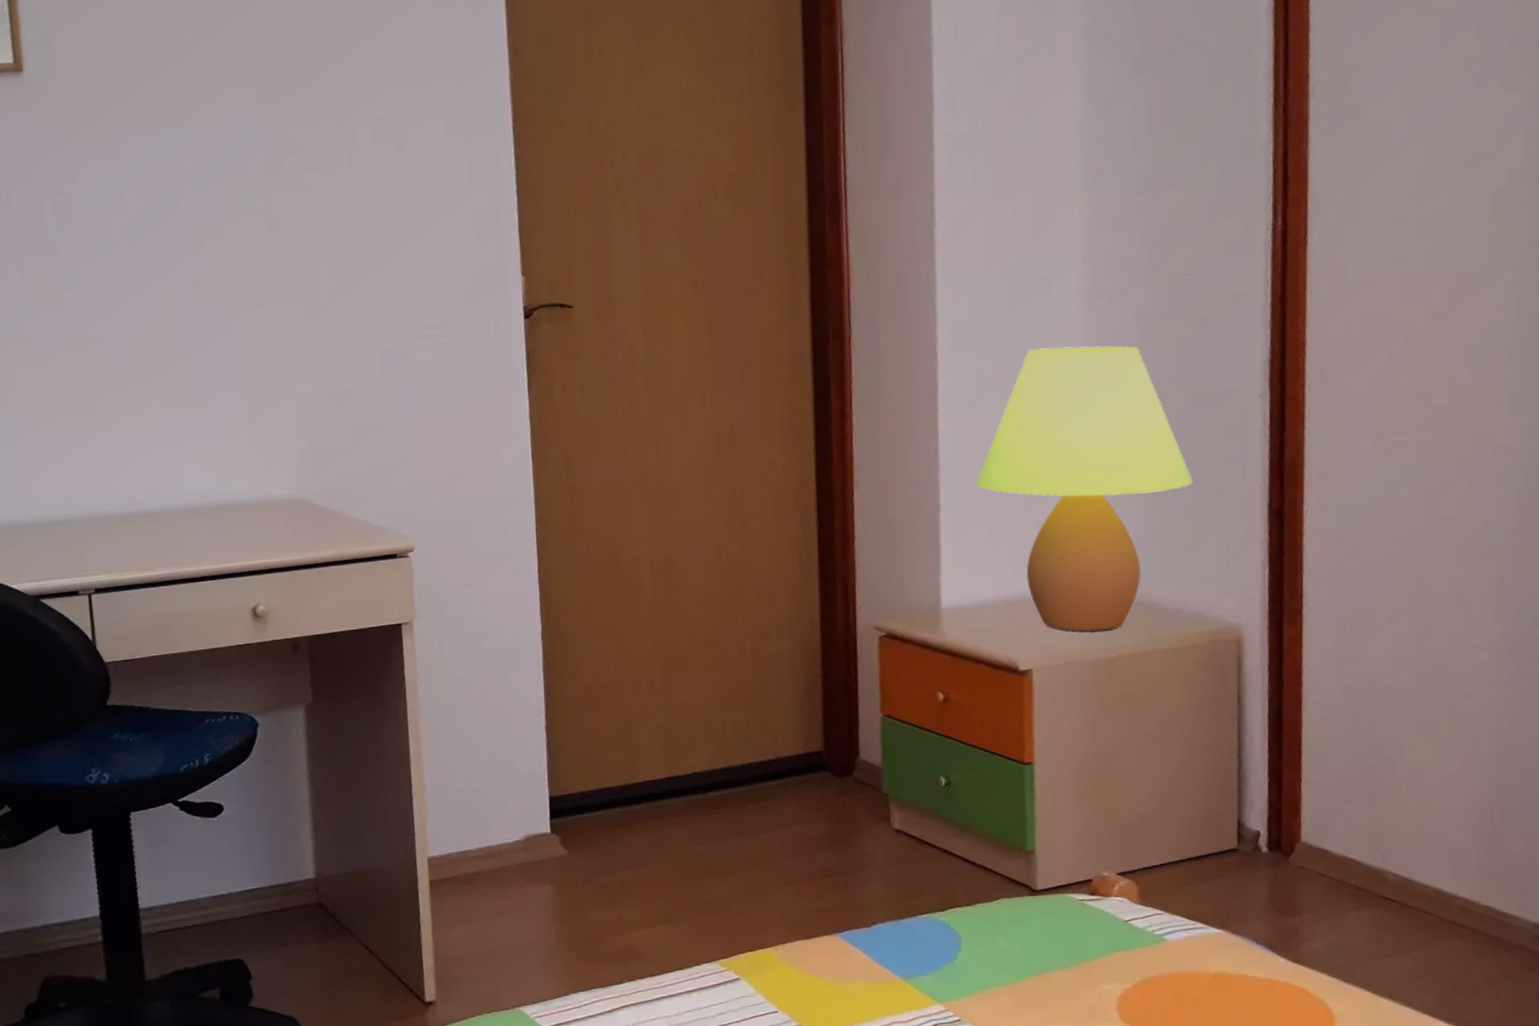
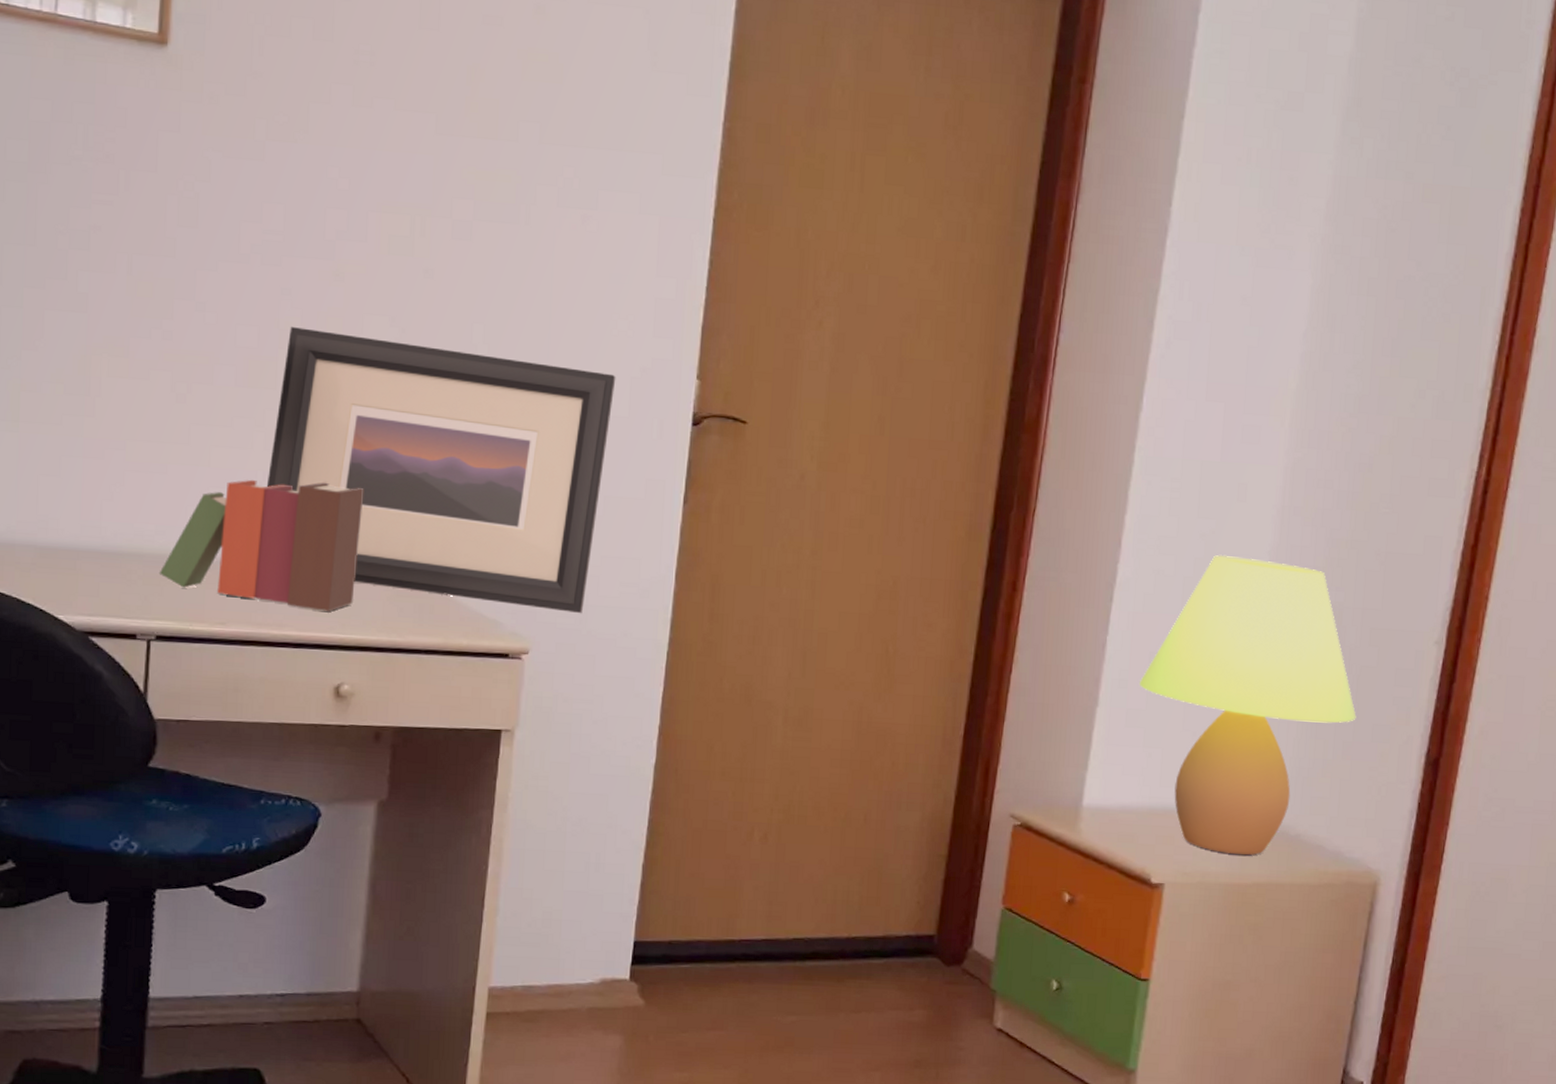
books: none [88,428,255,544] -> present [158,479,364,612]
picture frame: none [163,285,456,513] -> present [266,327,616,614]

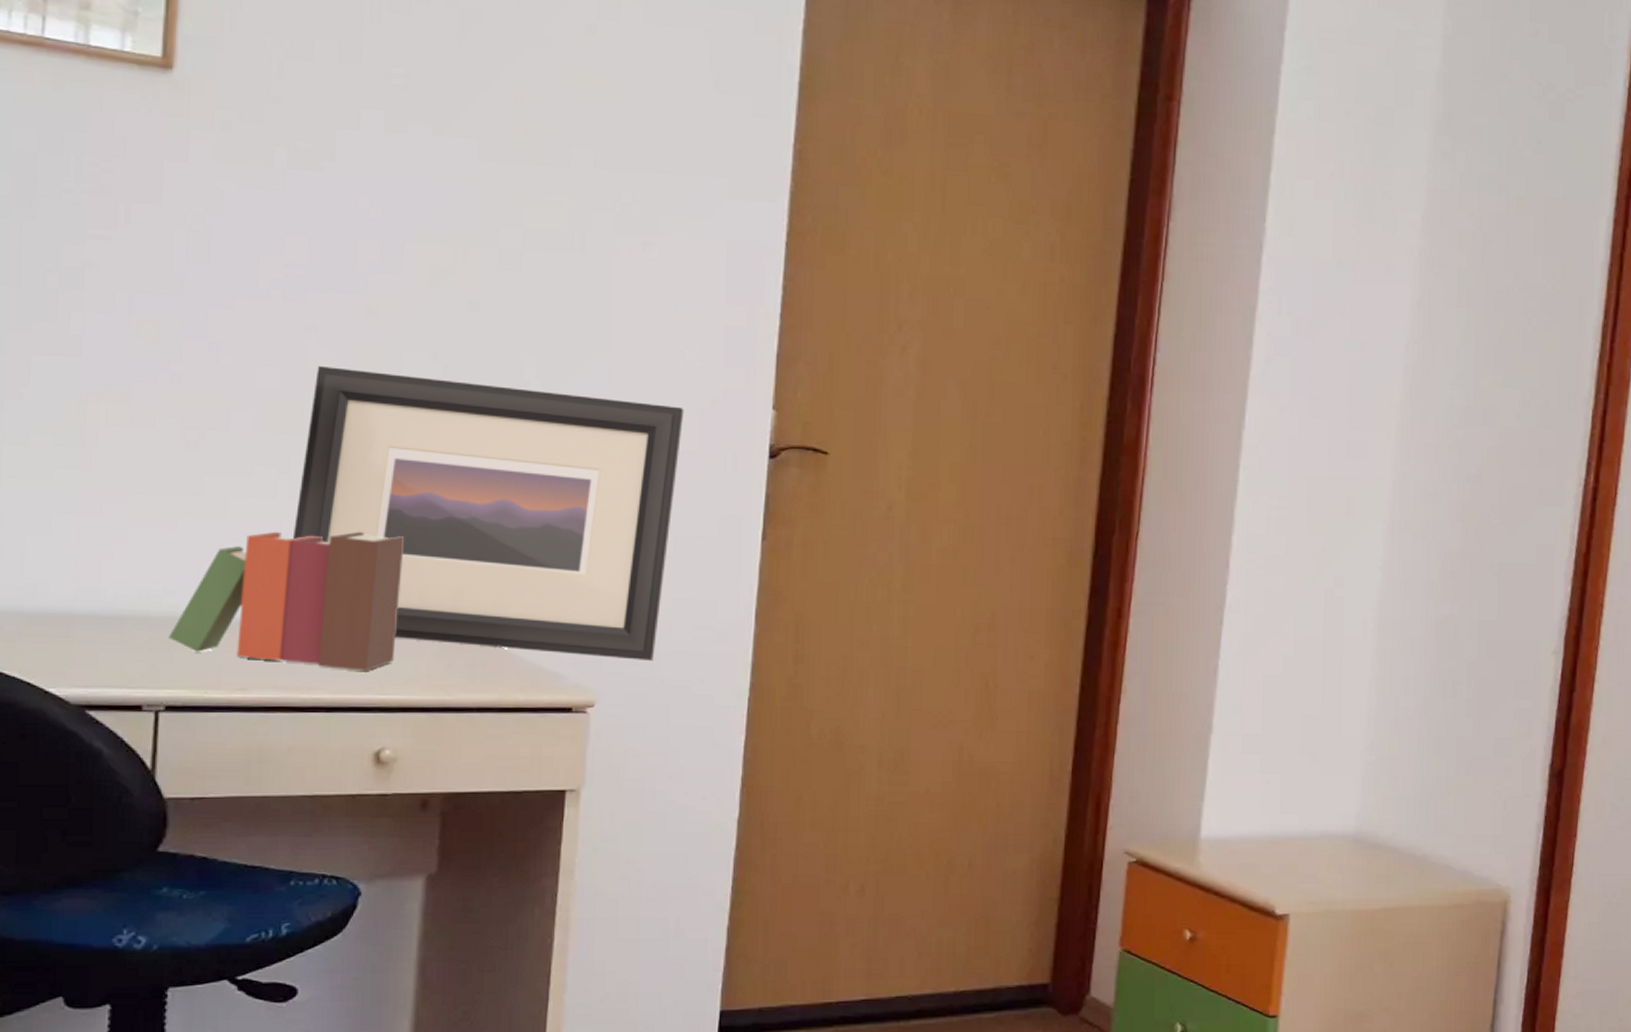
table lamp: present [1139,555,1356,855] -> none [1253,572,1478,880]

